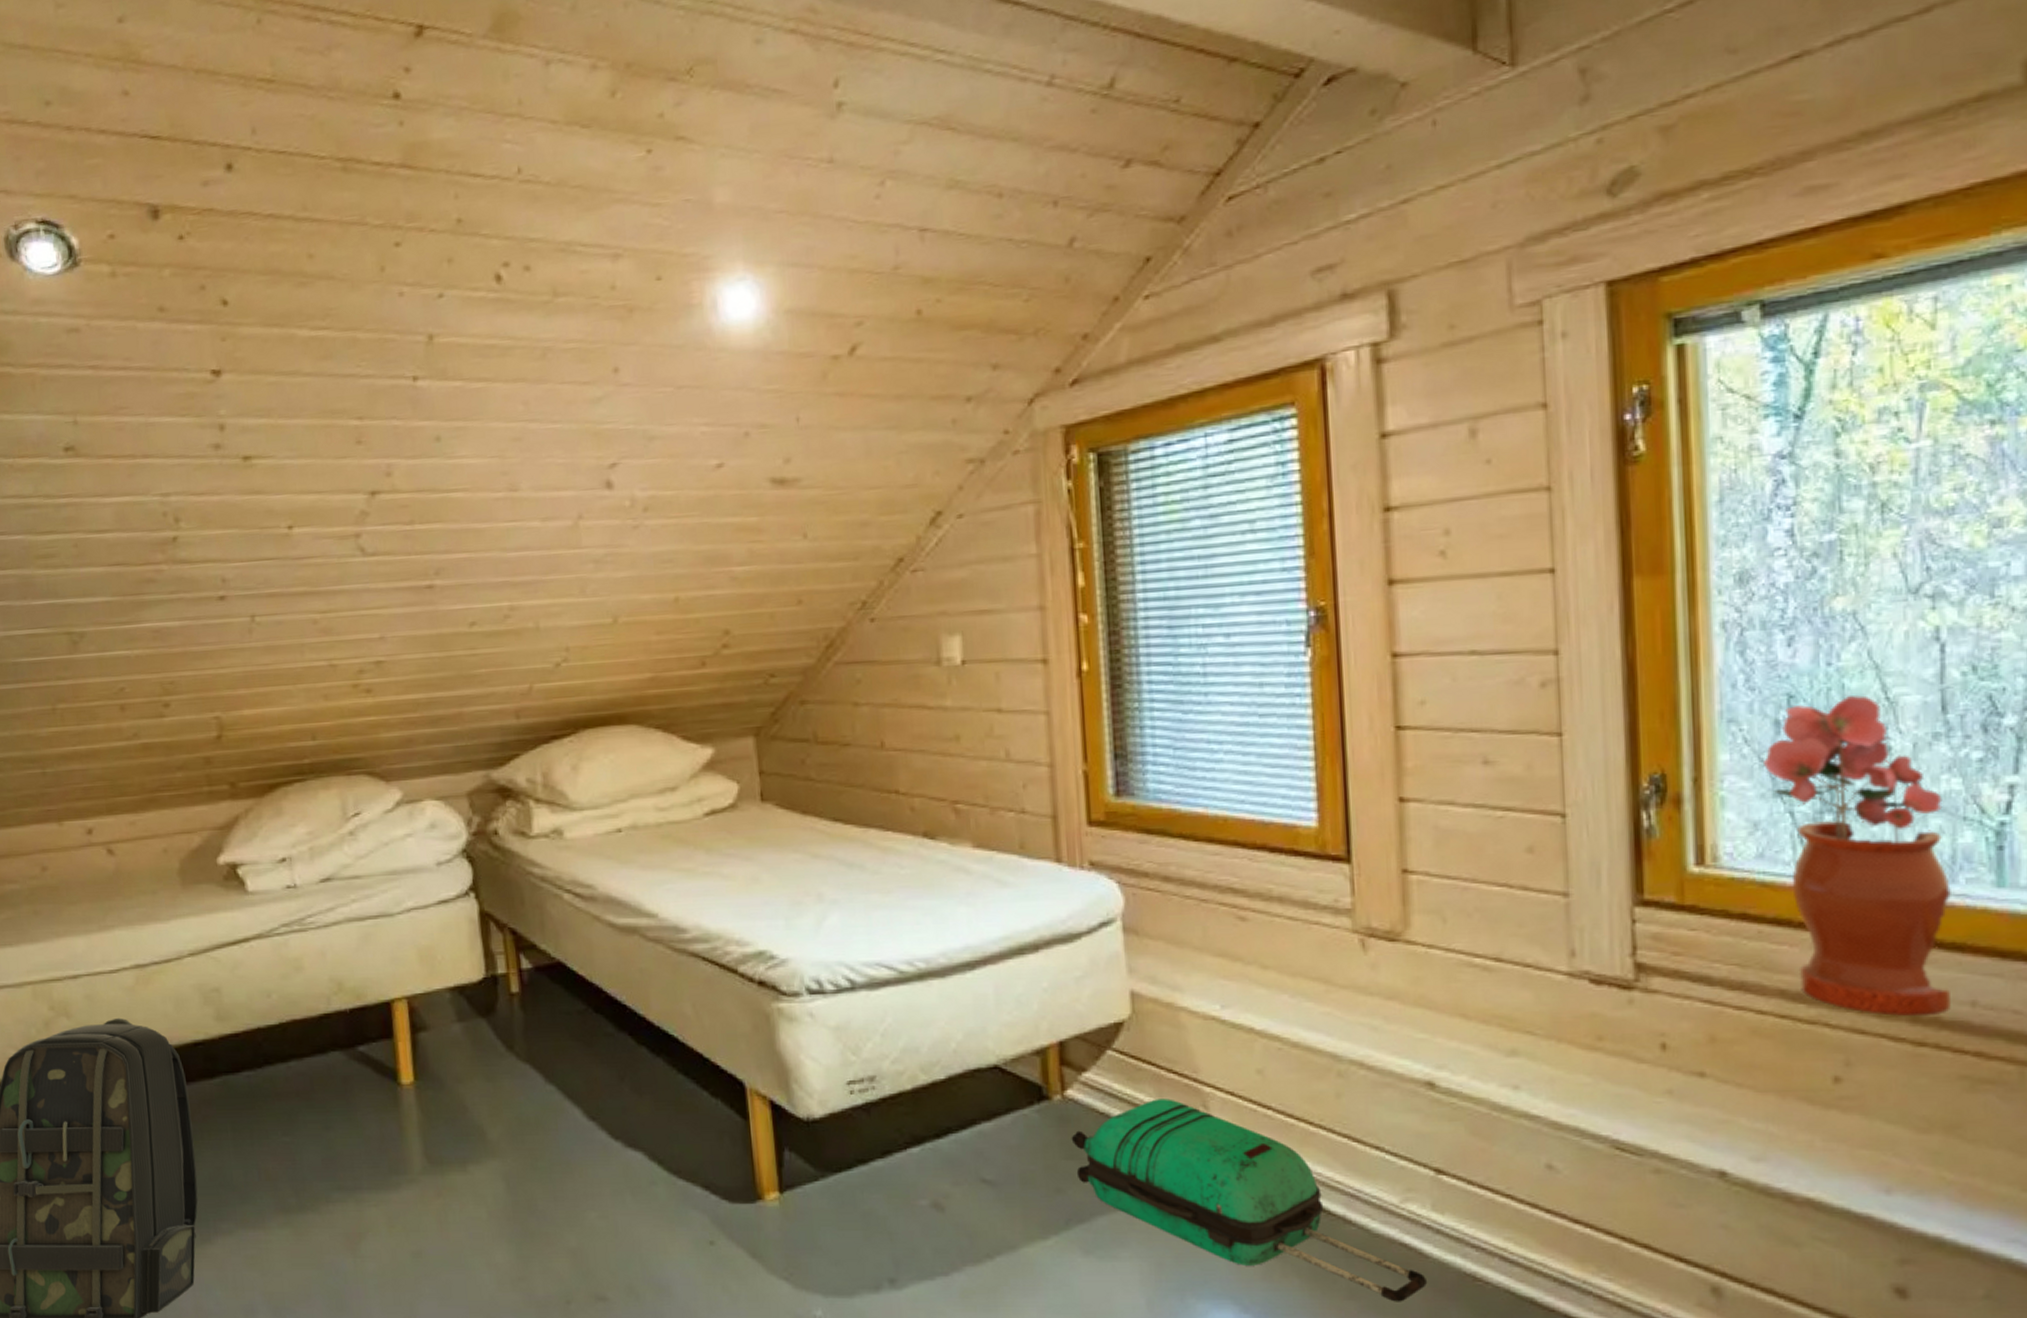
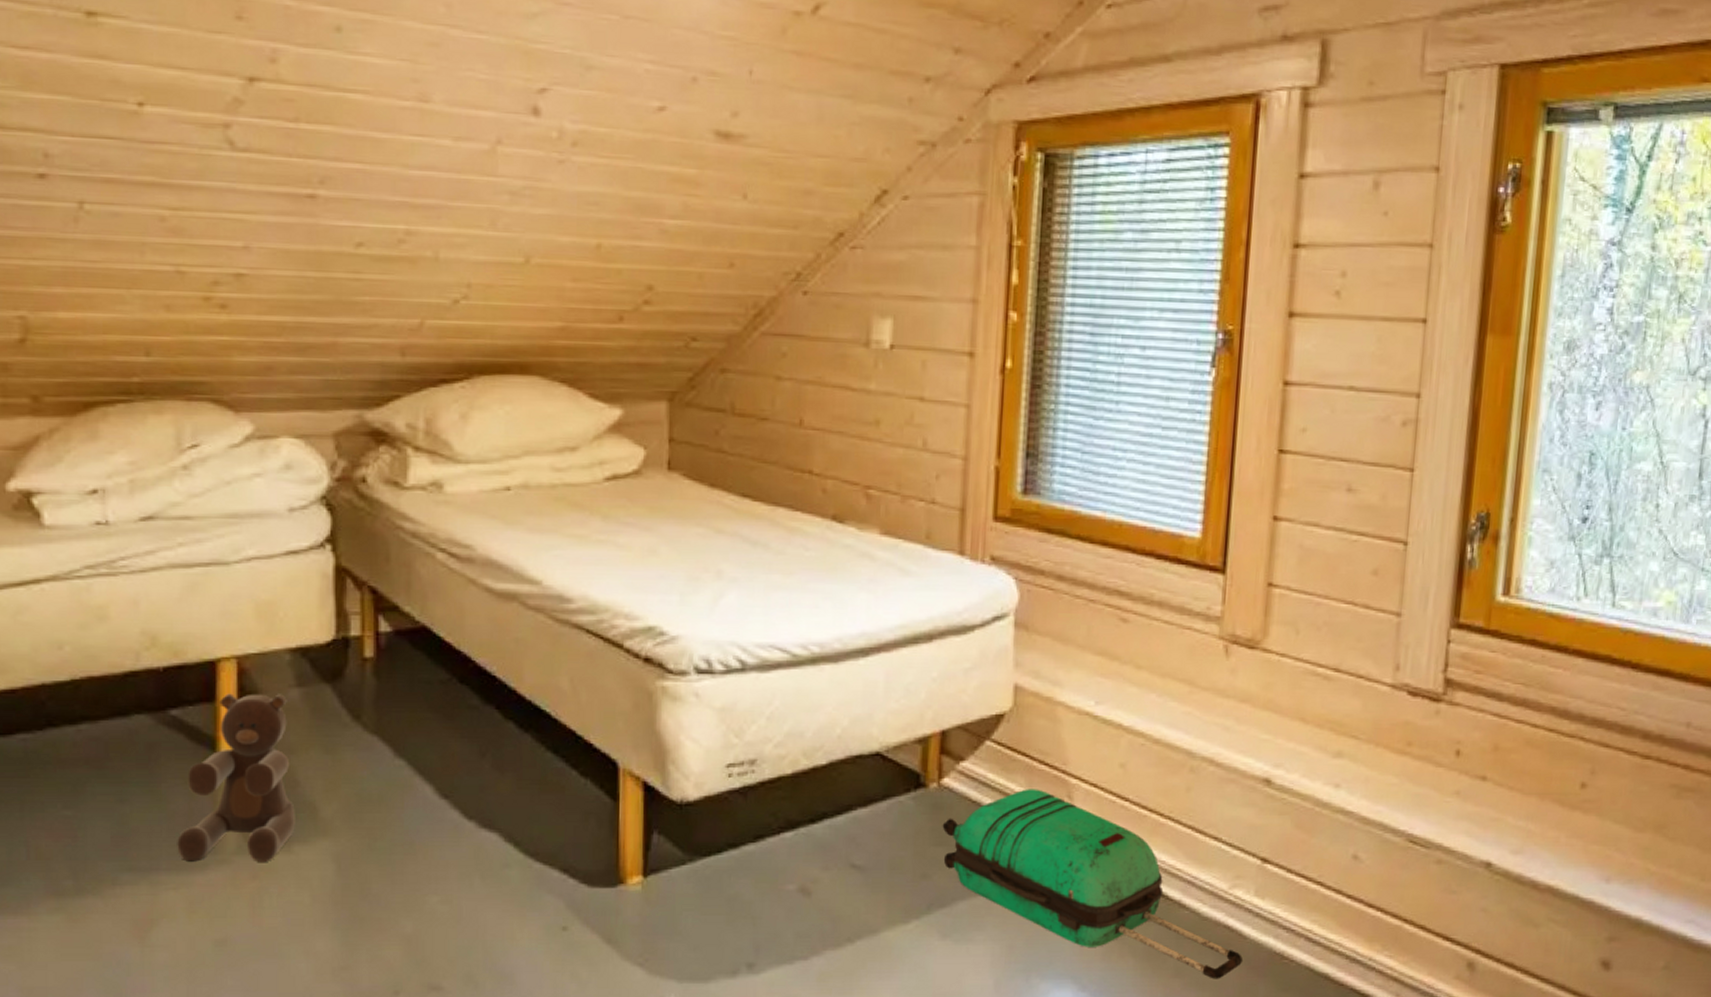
teddy bear: none [374,1029,468,1182] -> present [177,693,295,863]
potted flower: present [1764,695,1951,1017] -> none [1565,458,1690,734]

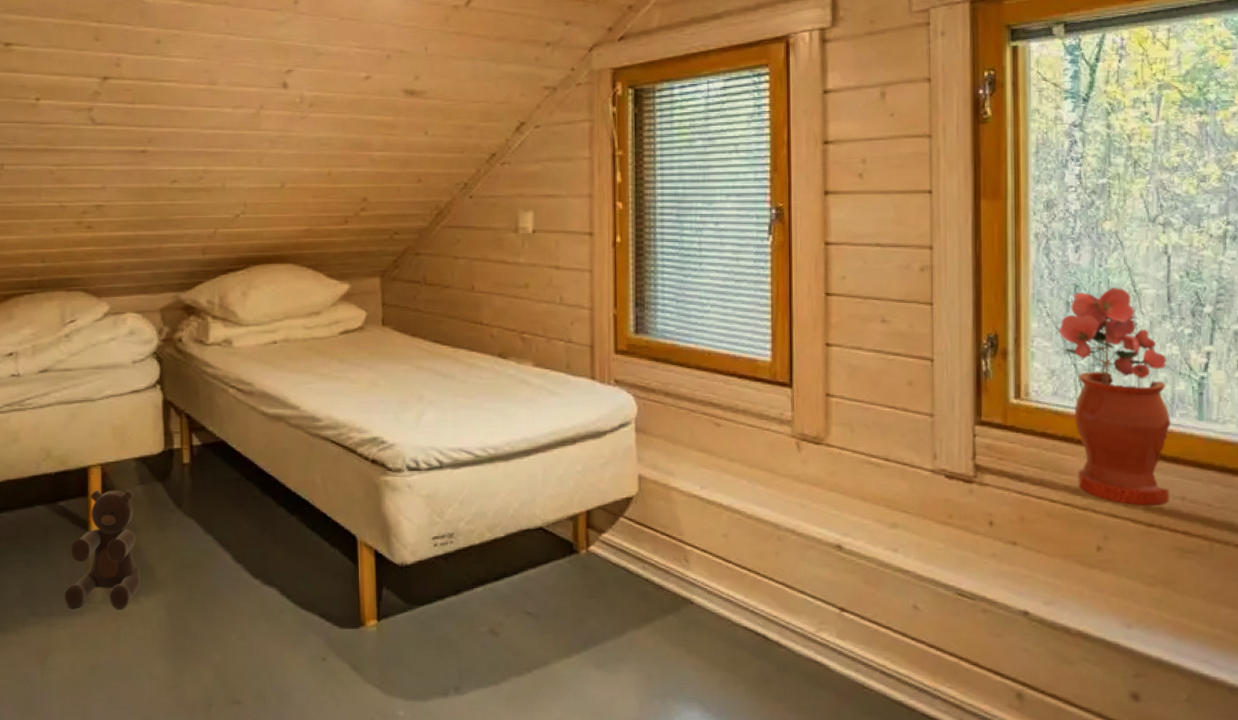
suitcase: present [942,789,1244,979] -> none [591,554,832,704]
potted flower: none [1565,458,1690,734] -> present [1059,288,1171,507]

